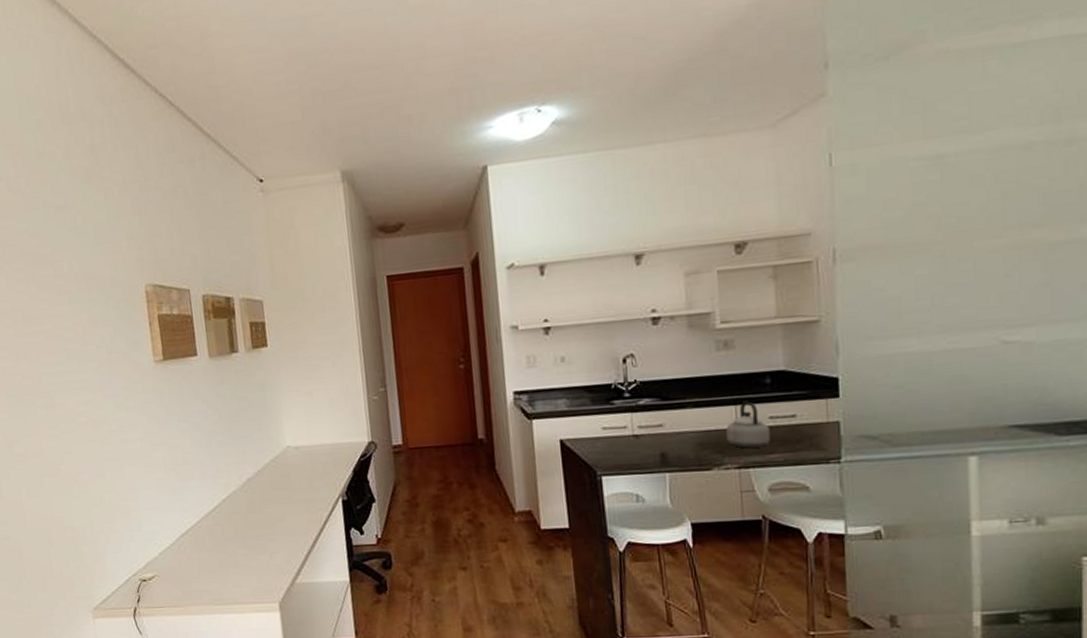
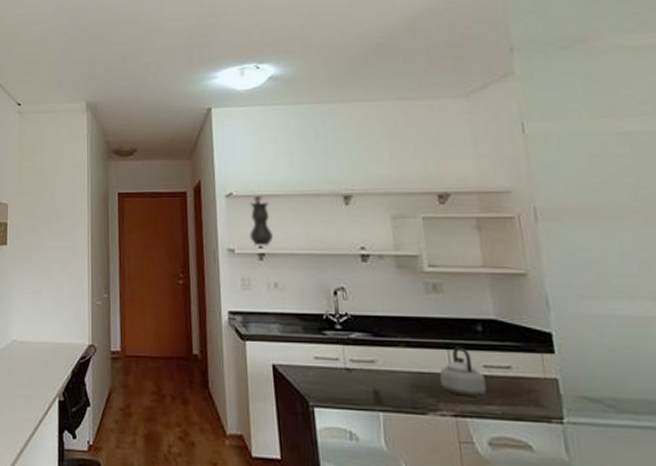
vase: none [533,270,559,320] -> present [249,202,273,246]

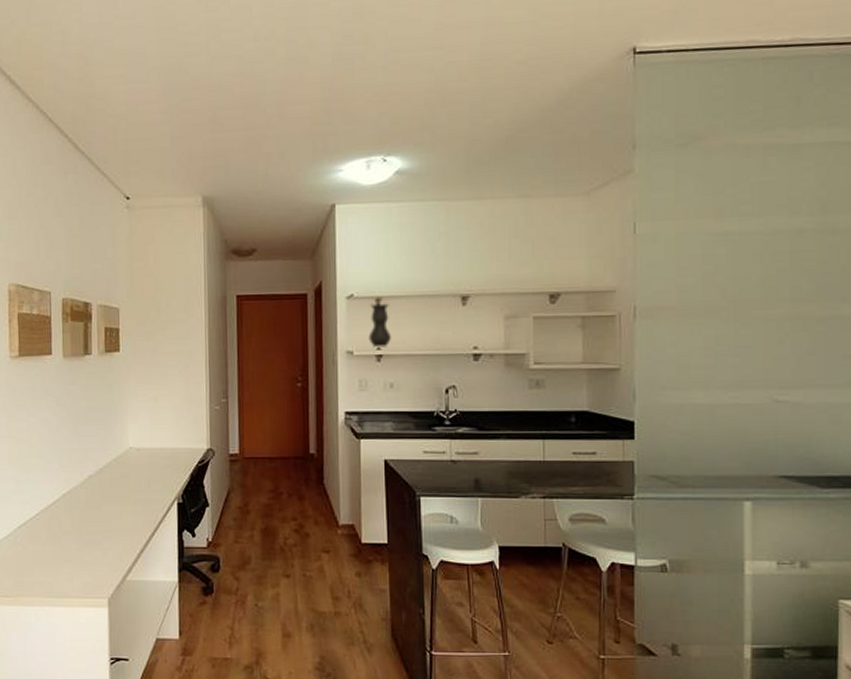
teapot: present [439,347,487,397] -> none [534,437,573,480]

